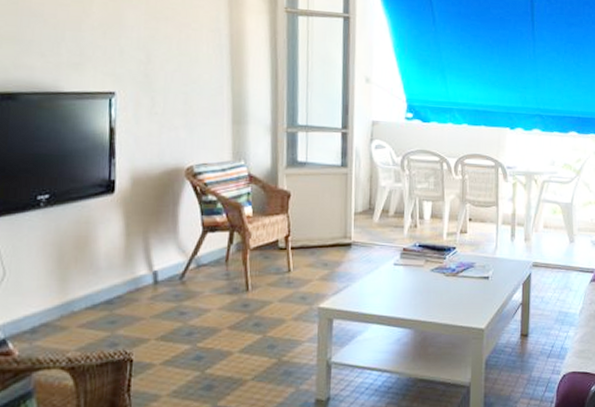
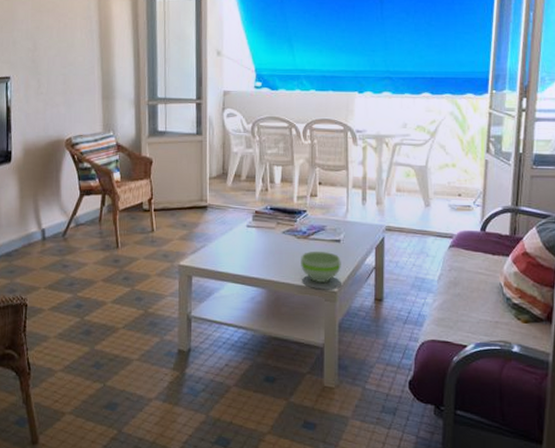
bowl: none [449,288,489,320] -> present [301,250,341,282]

